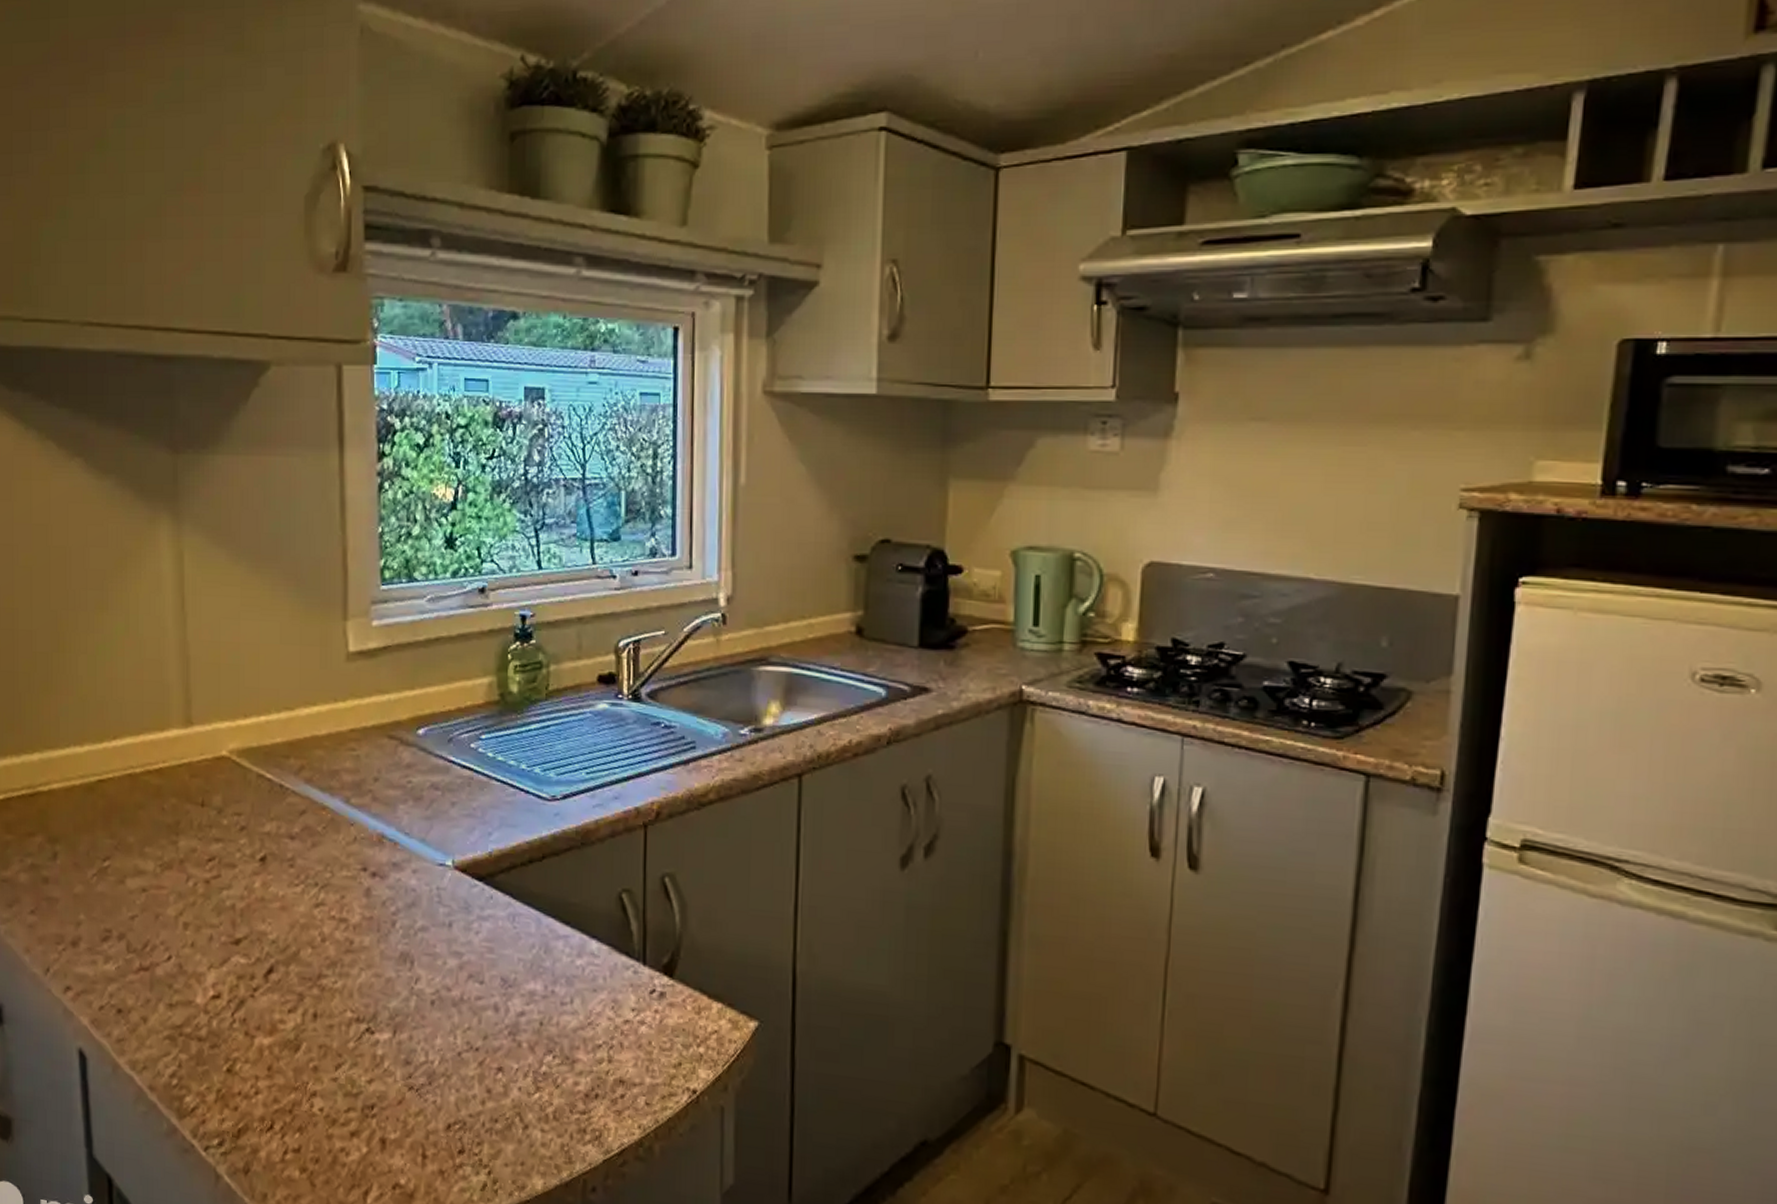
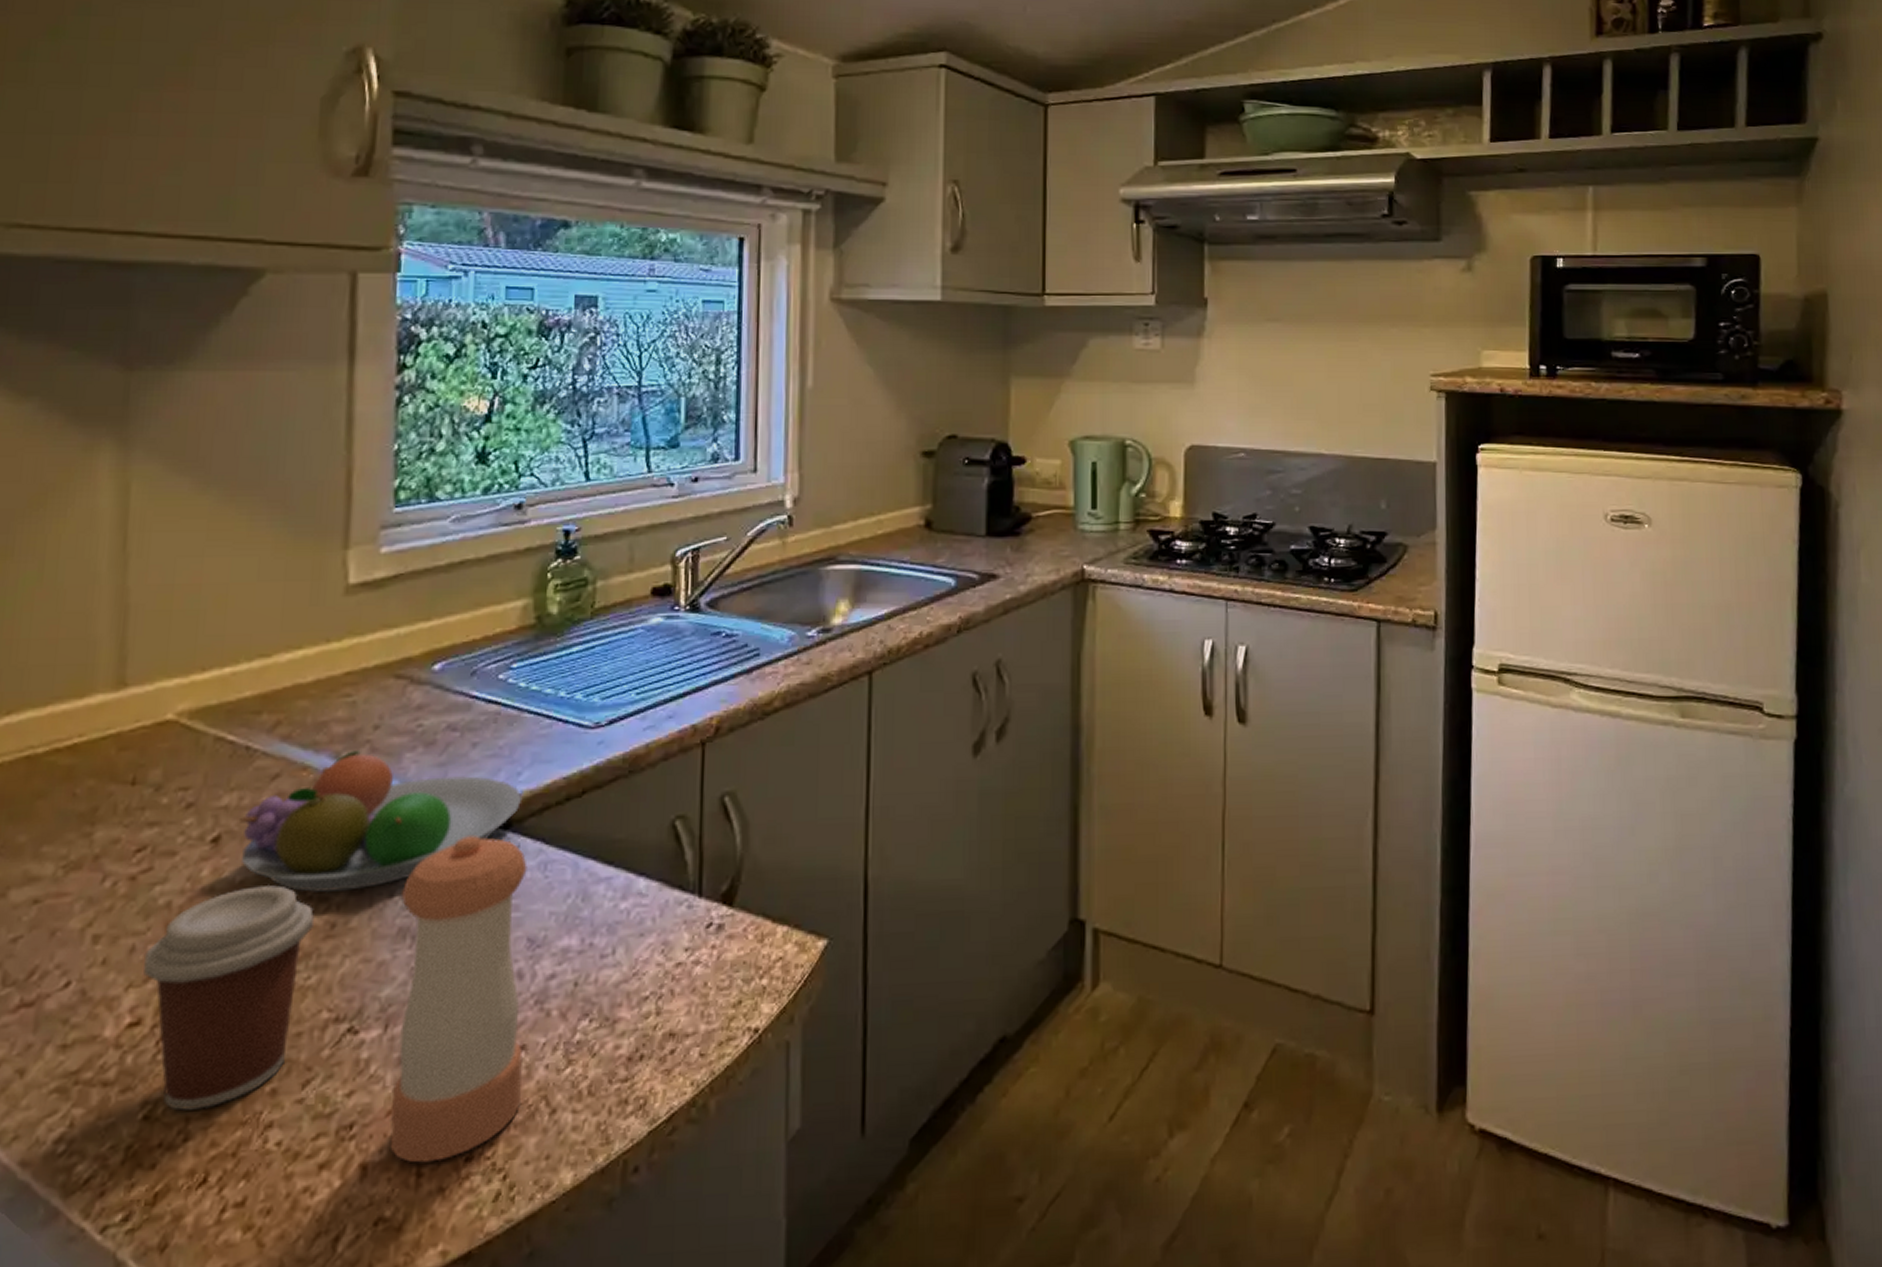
coffee cup: none [220,901,338,1072] -> present [144,885,315,1111]
fruit bowl: none [279,797,494,916] -> present [240,750,523,893]
pepper shaker: none [400,883,501,1149] -> present [389,836,527,1163]

